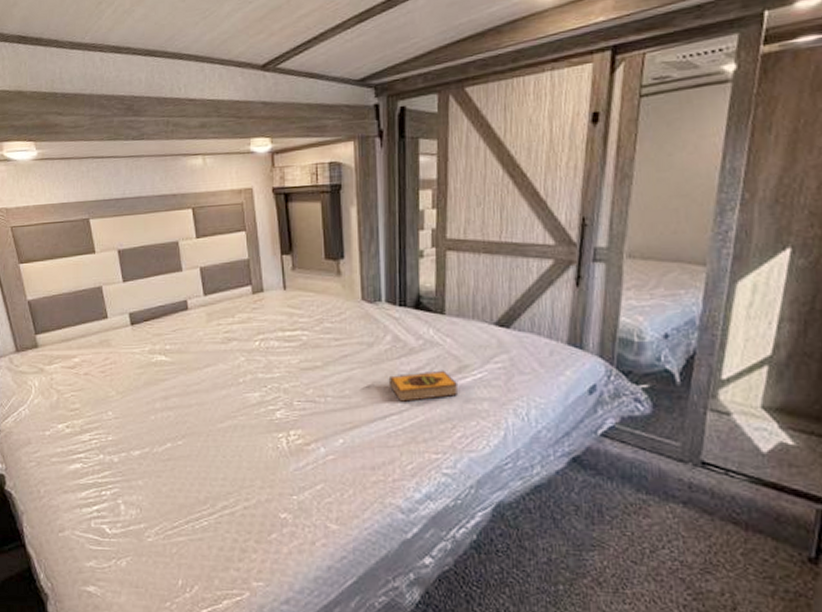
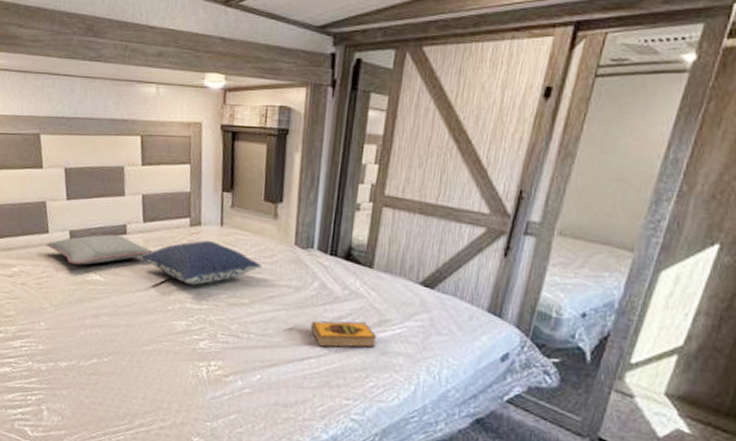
pillow: none [106,312,217,347] -> present [46,234,152,265]
pillow: none [204,305,330,355] -> present [140,240,261,286]

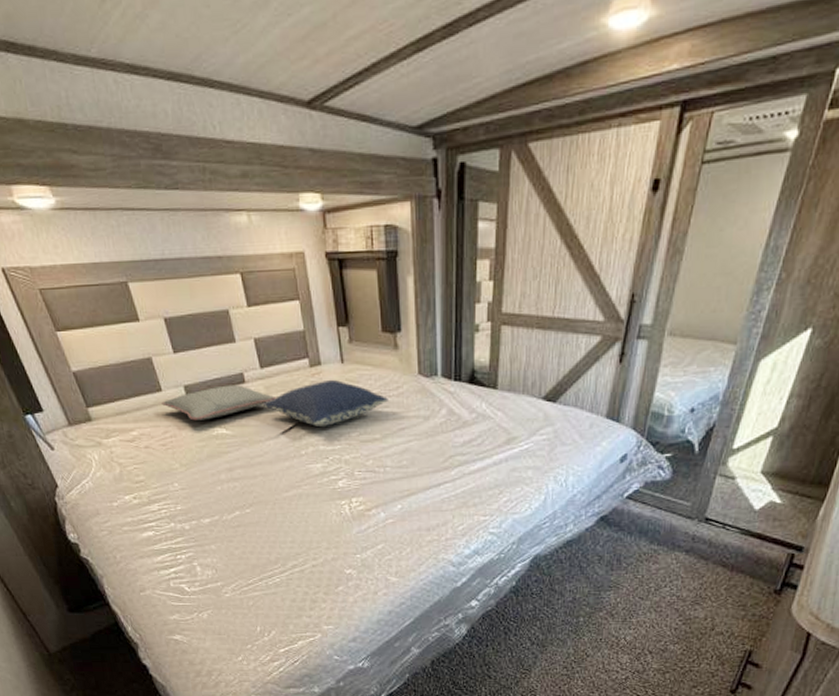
hardback book: present [310,320,377,348] -> none [443,441,507,471]

